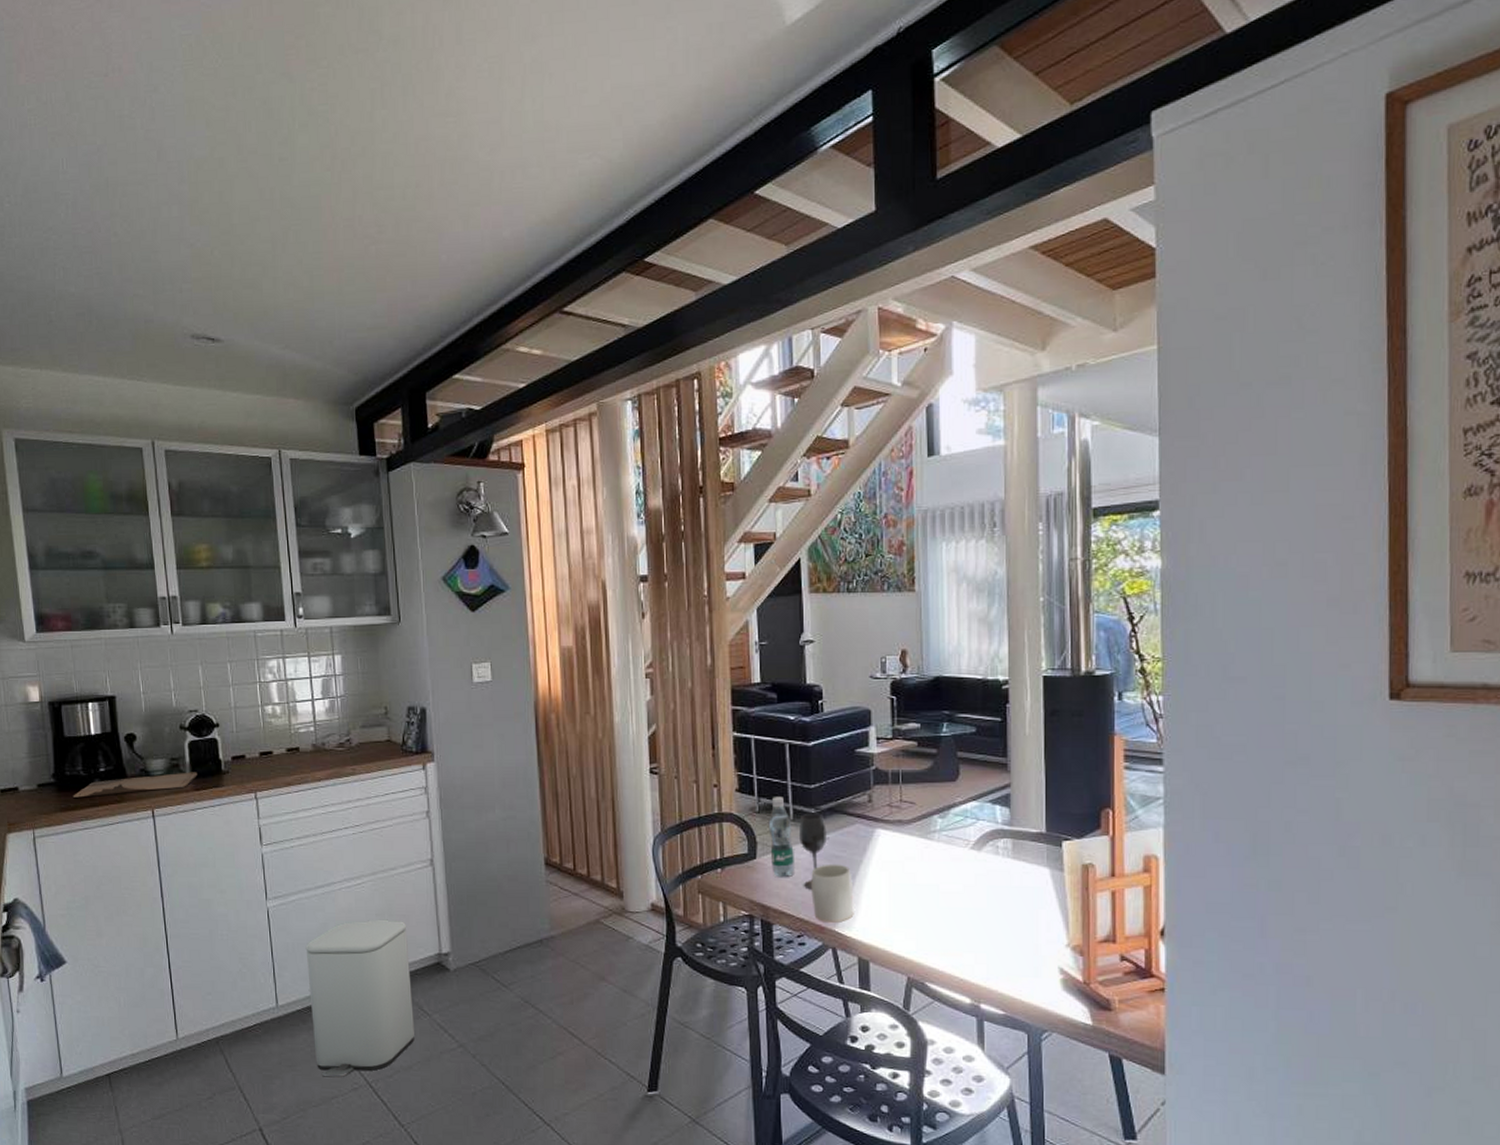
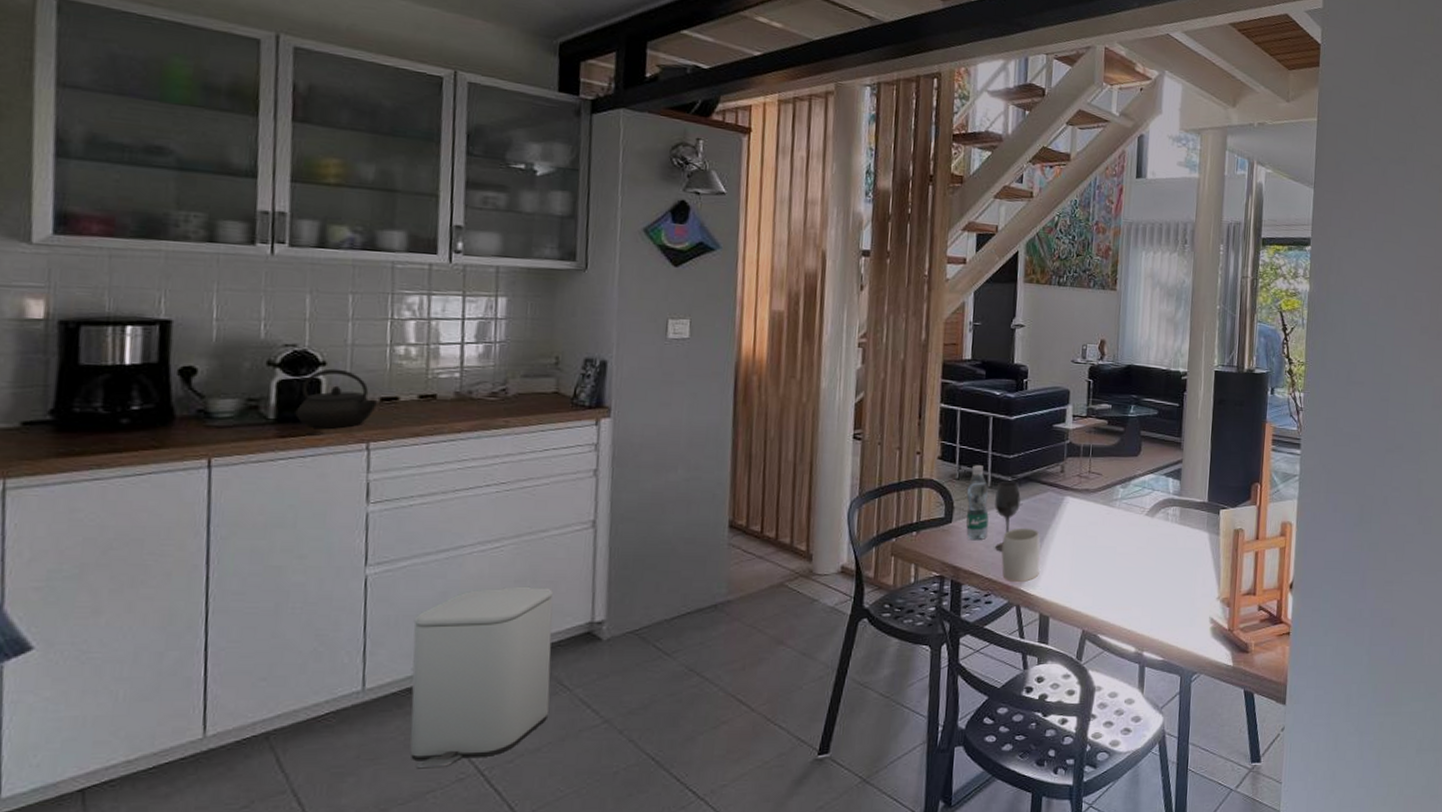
chopping board: present [73,772,198,799] -> none [80,415,286,443]
kettle: none [203,729,259,781] -> present [295,368,379,429]

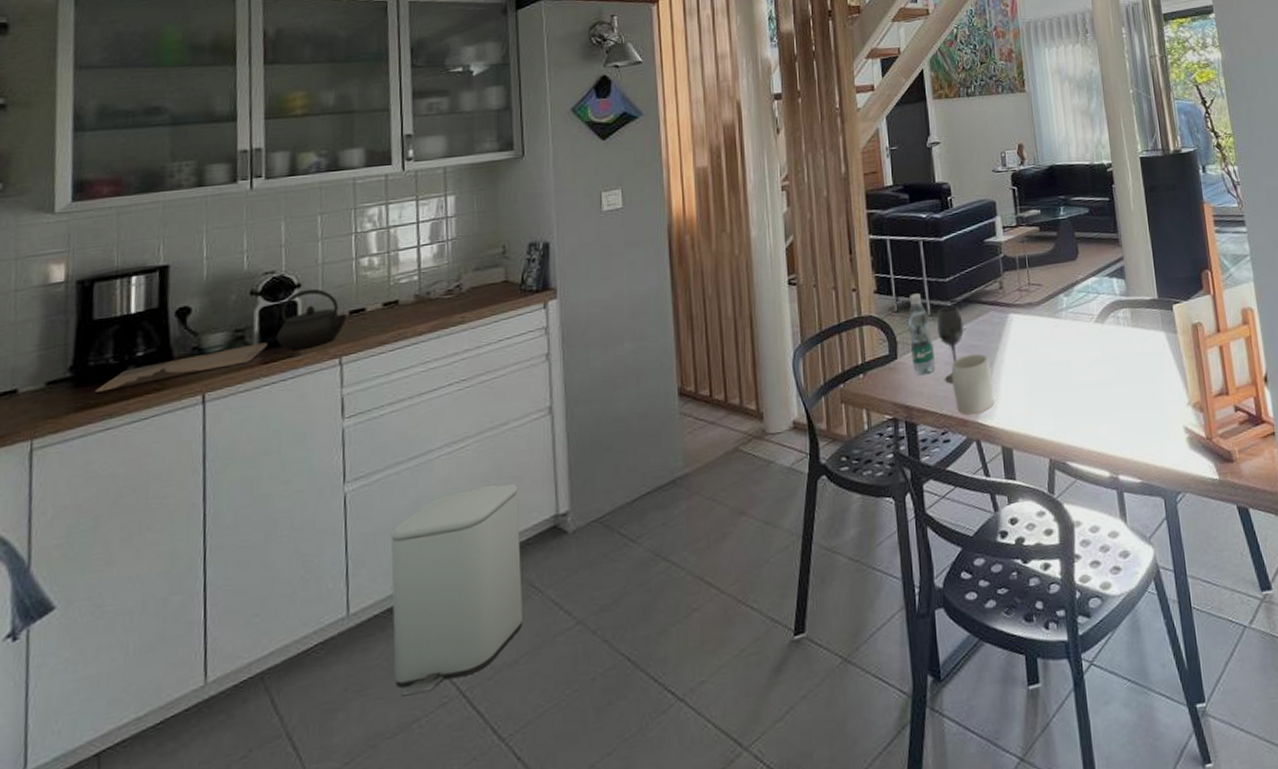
chopping board: none [80,415,286,443] -> present [94,342,268,394]

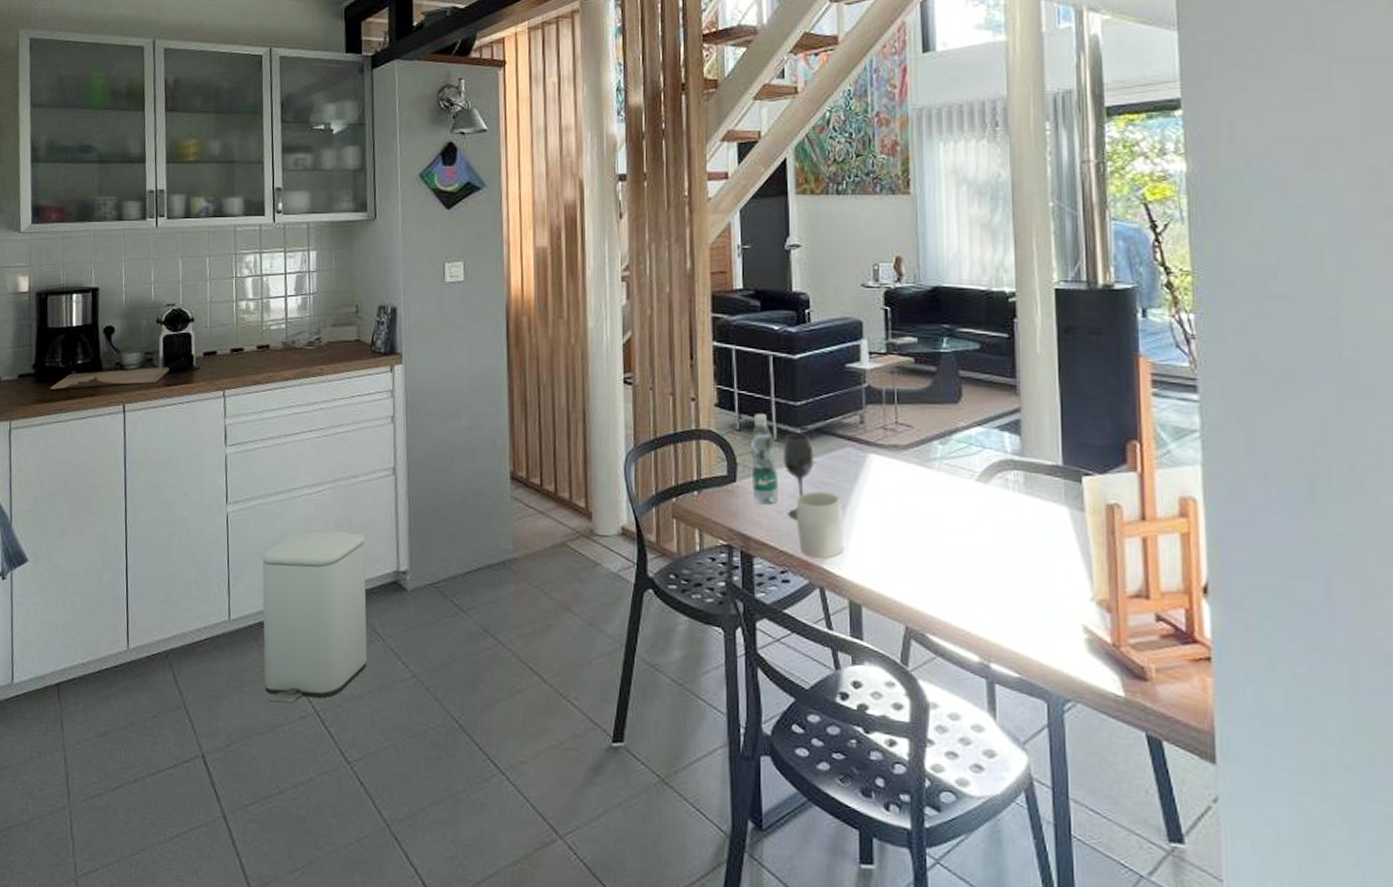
kettle: present [276,288,348,350] -> none [175,324,230,378]

